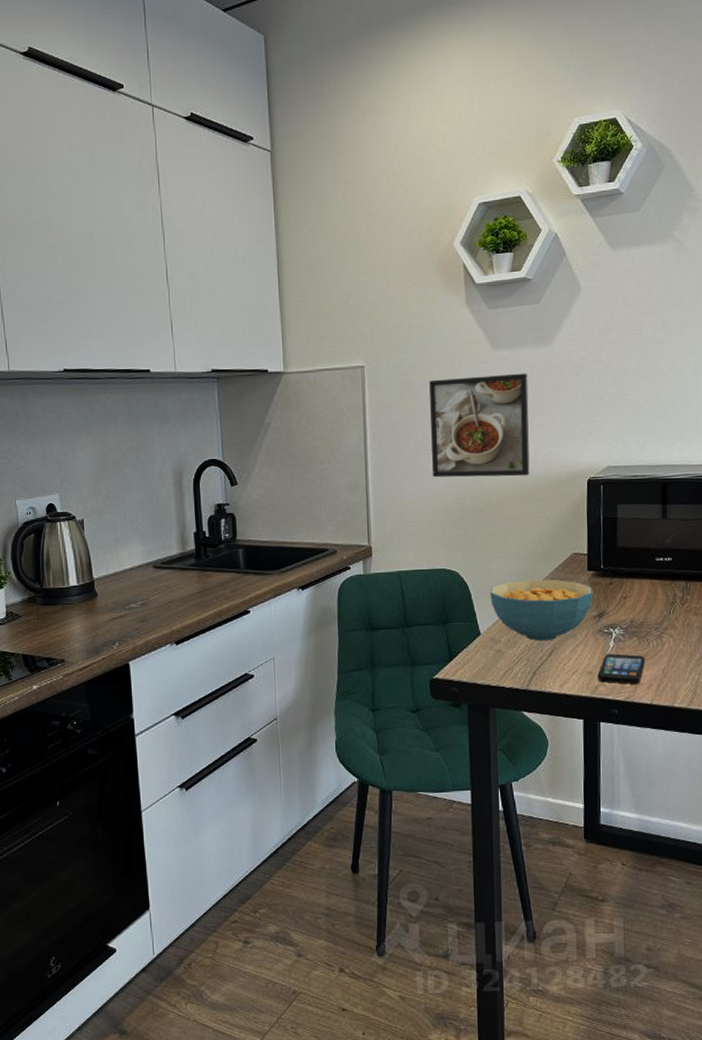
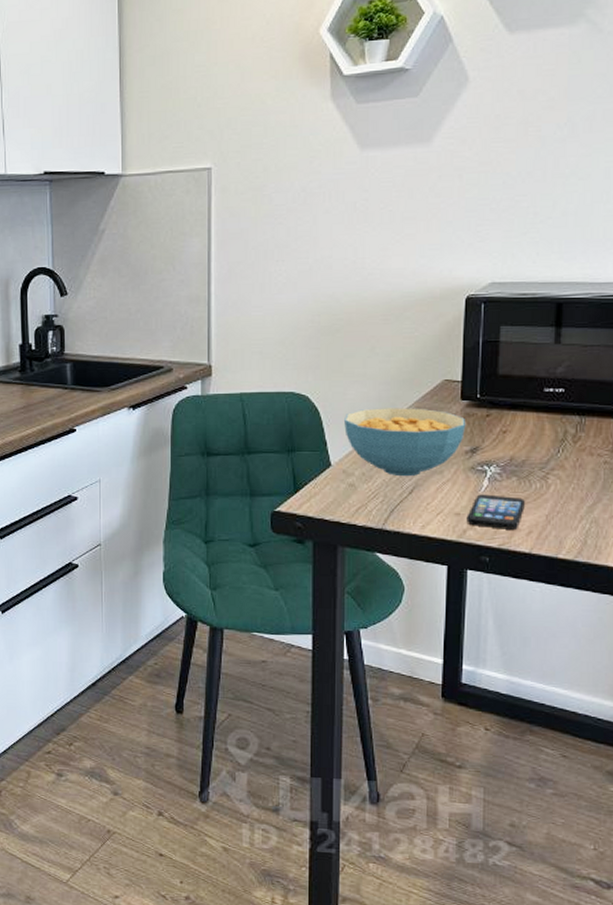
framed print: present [429,373,530,478] -> none [283,175,400,292]

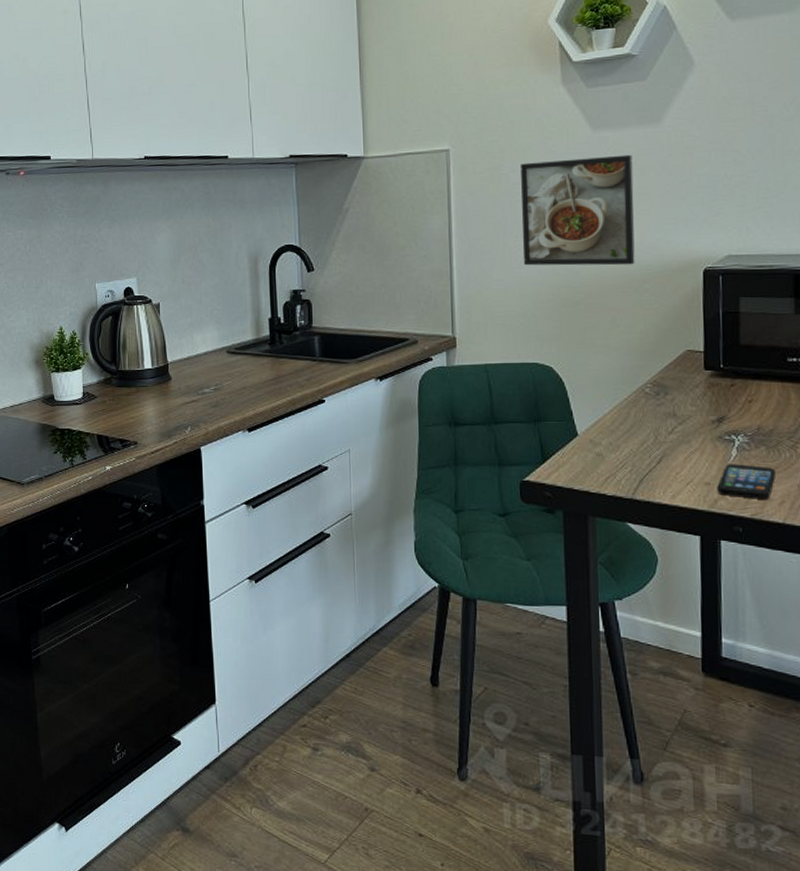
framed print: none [283,175,400,292] -> present [521,154,635,266]
cereal bowl: present [344,408,466,477] -> none [589,378,711,446]

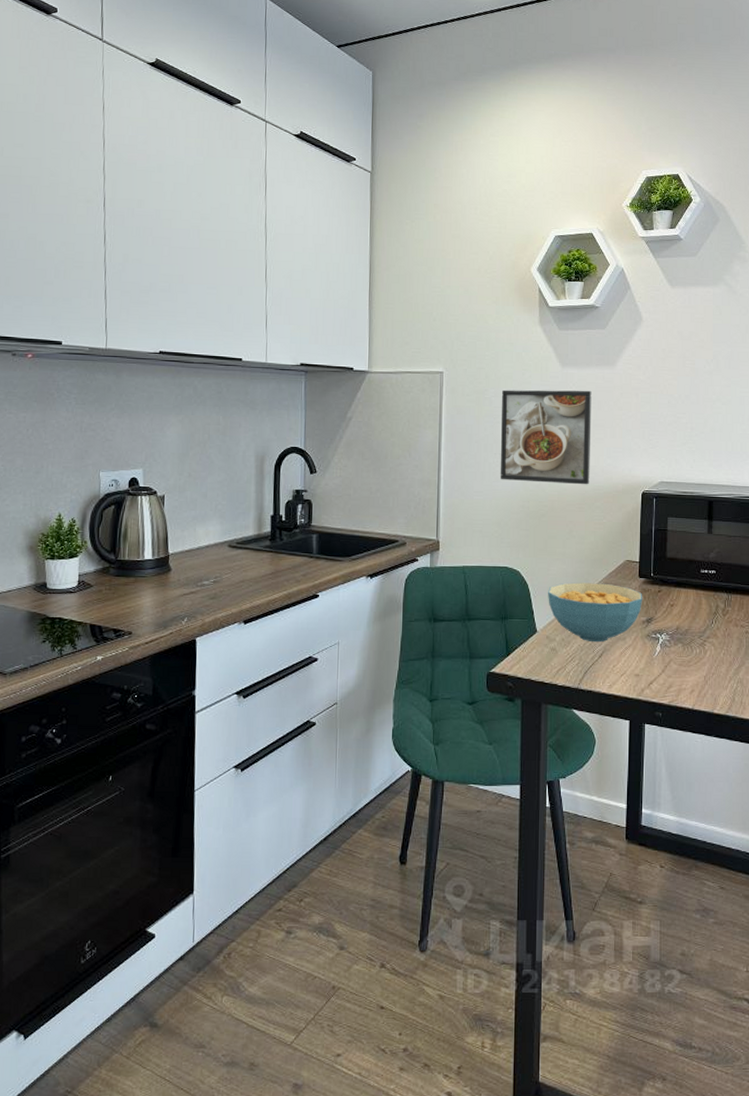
cereal bowl: none [589,378,711,446] -> present [548,582,643,643]
smartphone: present [717,464,775,499] -> none [644,658,688,689]

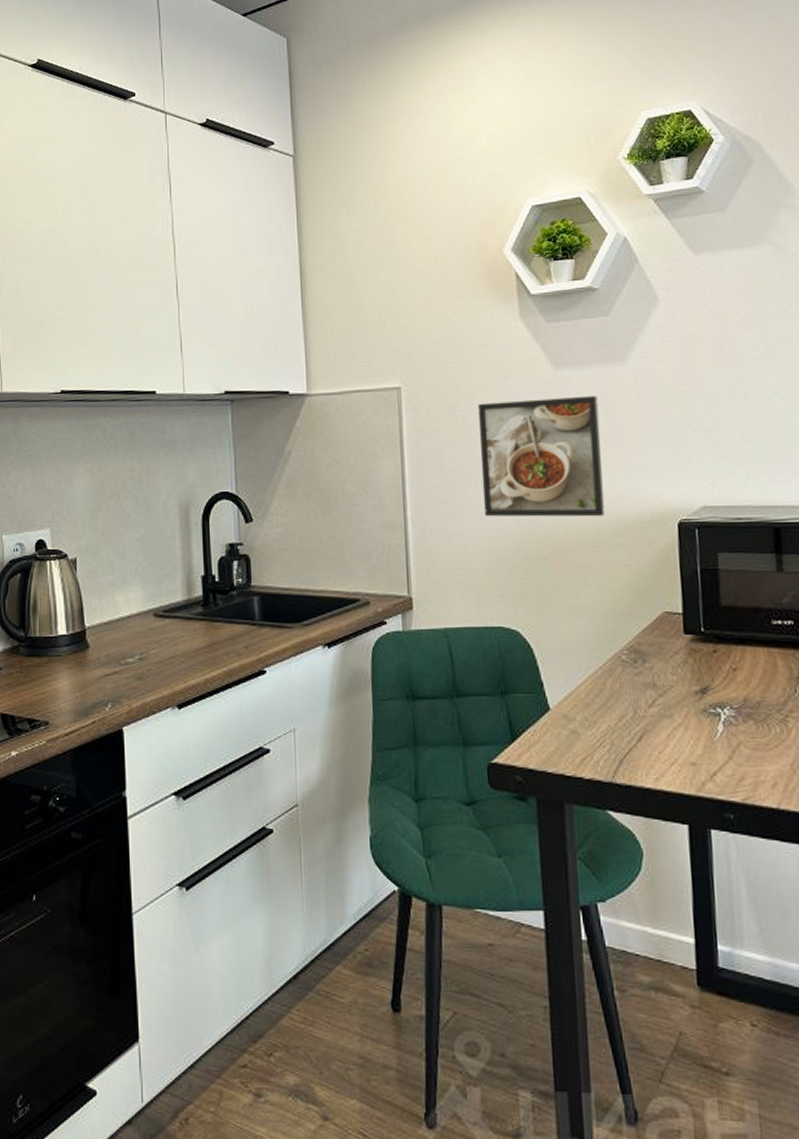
cereal bowl: present [548,582,643,643] -> none [560,643,693,722]

